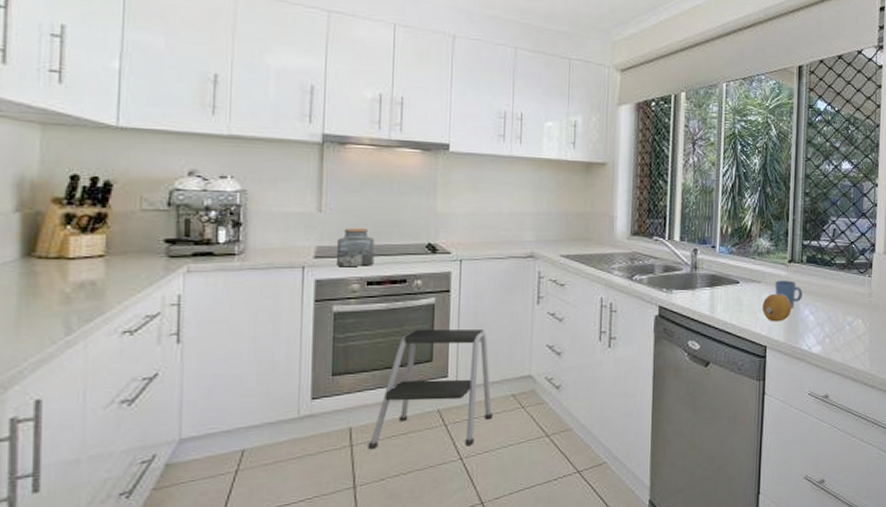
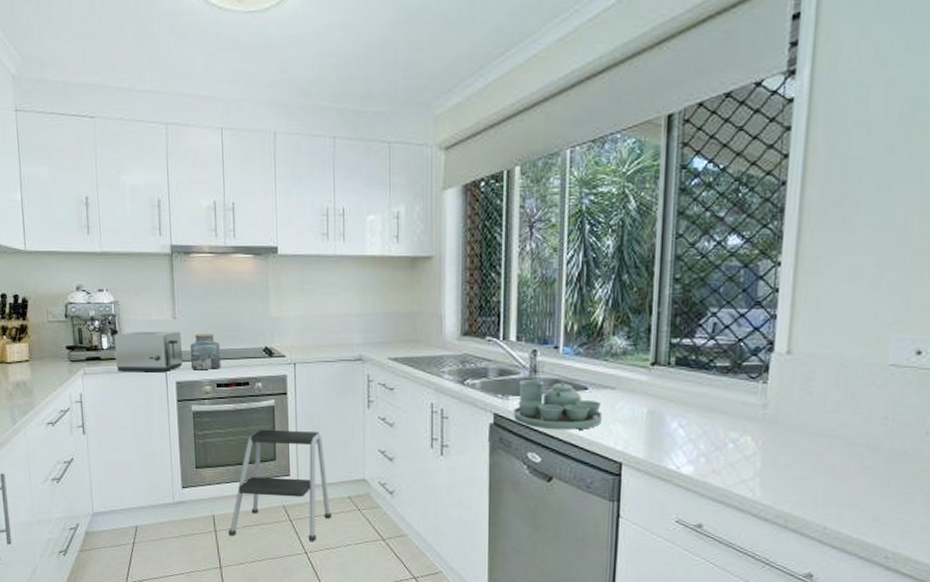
toaster: none [234,223,327,270] -> present [113,331,184,373]
tea set: none [676,275,751,320] -> present [513,380,602,431]
fruit: present [762,293,792,322] -> none [616,402,655,435]
mug: present [775,280,803,309] -> none [633,386,670,421]

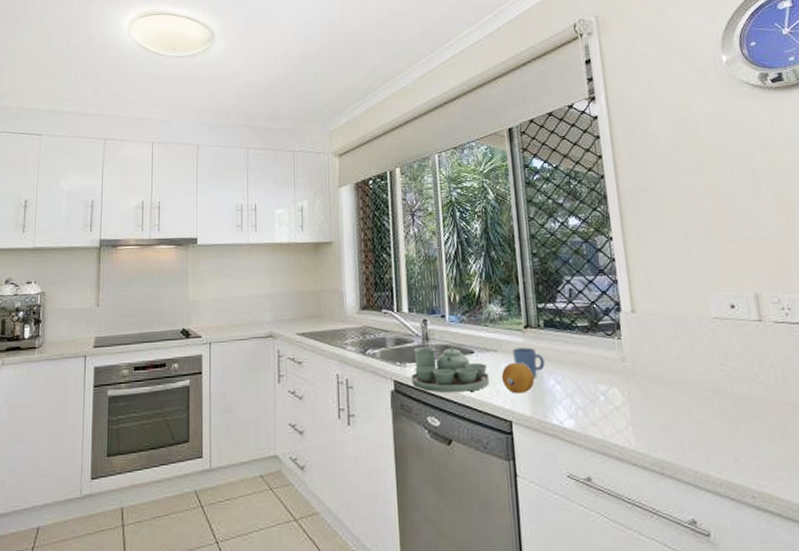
toaster: present [113,331,184,373] -> none [36,317,103,361]
jar: present [189,334,221,371] -> none [110,319,140,355]
step stool: present [228,429,332,541] -> none [137,410,244,530]
fruit: none [616,402,655,435] -> present [501,362,535,394]
mug: none [633,386,670,421] -> present [513,347,545,379]

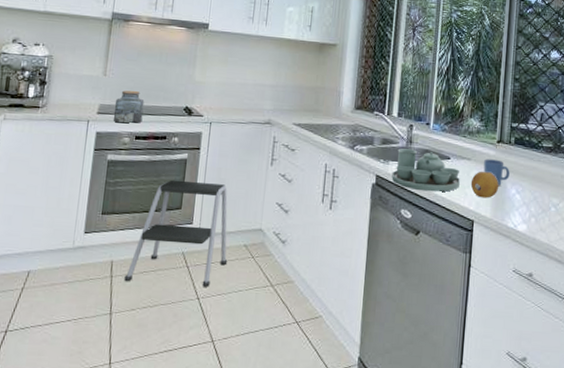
jar: none [110,319,140,355] -> present [113,90,145,124]
step stool: none [137,410,244,530] -> present [124,180,228,287]

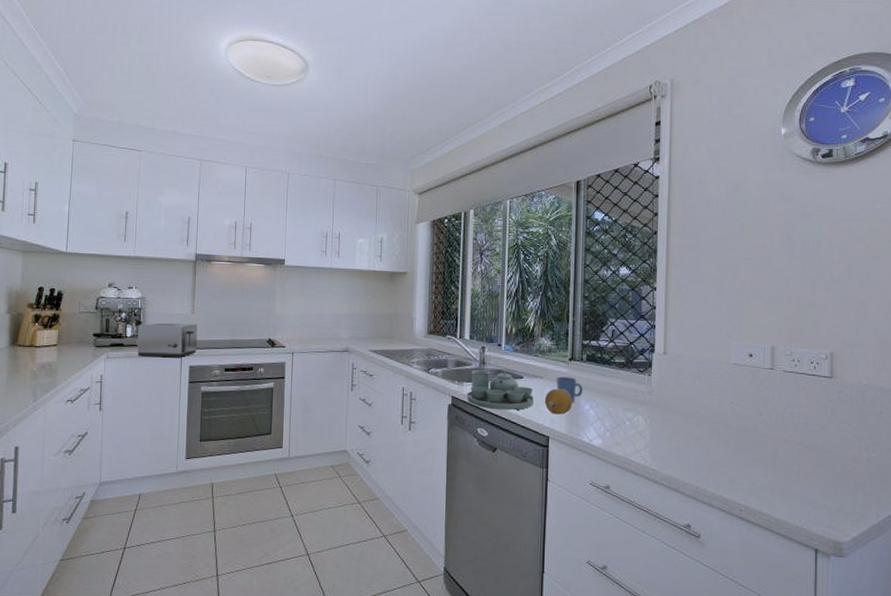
toaster: none [38,83,109,123] -> present [137,322,198,358]
jar: present [113,90,145,124] -> none [203,326,231,357]
step stool: present [124,180,228,287] -> none [224,407,317,505]

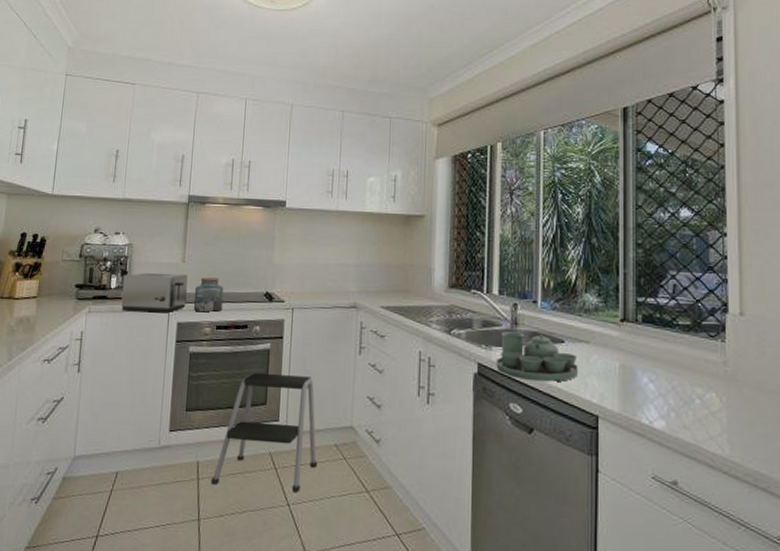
jar: none [203,326,231,357] -> present [193,277,224,313]
step stool: none [224,407,317,505] -> present [211,372,318,492]
fruit: present [544,388,573,415] -> none [591,356,627,389]
mug: present [556,376,583,403] -> none [606,341,639,375]

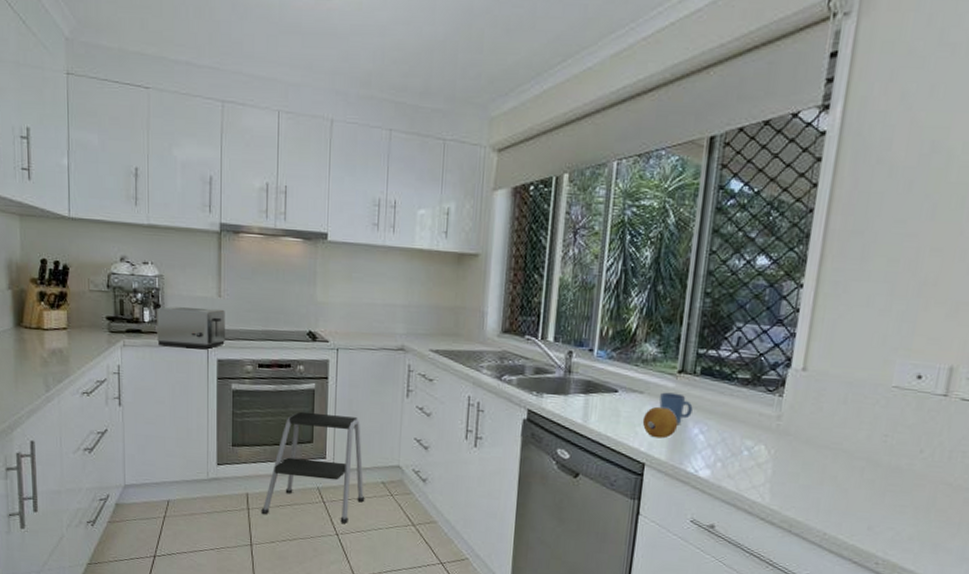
jar: present [193,277,224,313] -> none [233,313,264,351]
tea set: present [496,331,578,382] -> none [546,379,630,431]
fruit: none [591,356,627,389] -> present [642,406,678,439]
mug: none [606,341,639,375] -> present [659,392,693,425]

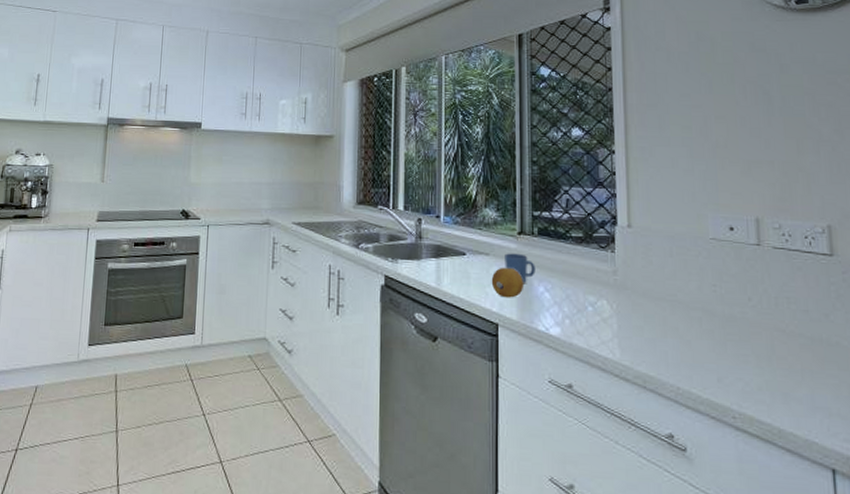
toaster: present [155,306,226,350] -> none [41,192,107,231]
step stool: present [261,411,365,524] -> none [129,287,233,402]

